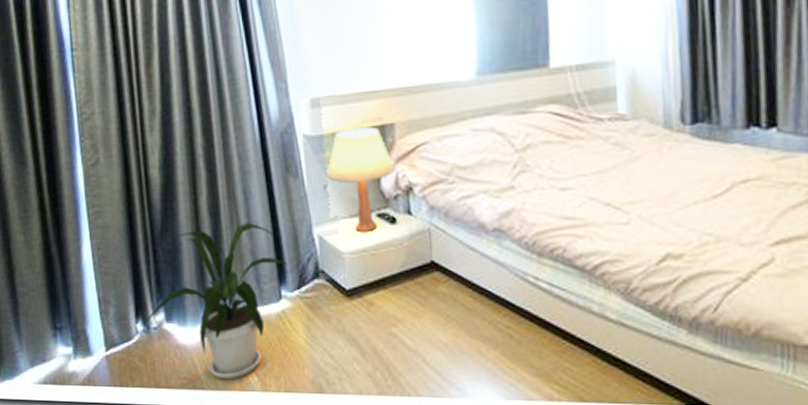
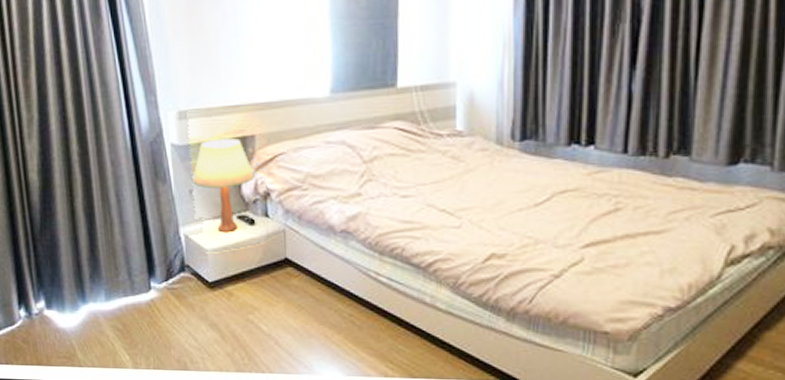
house plant: present [143,222,287,380] -> none [25,221,156,359]

